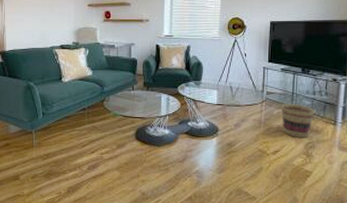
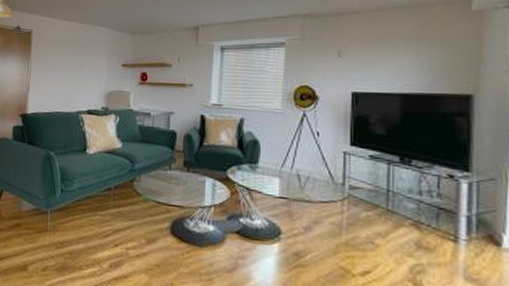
basket: present [281,103,315,138] -> none [371,203,424,257]

